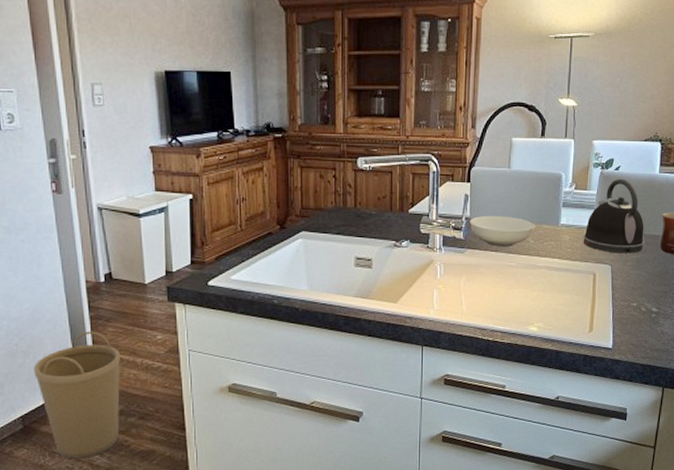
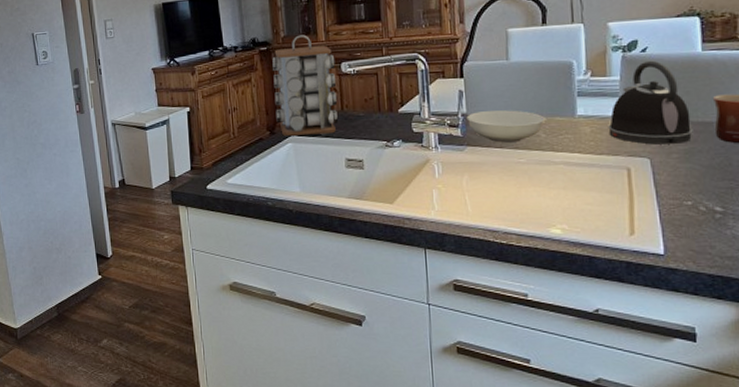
basket: present [34,331,120,459] -> none [65,231,135,346]
spice rack: none [287,124,352,232] -> present [272,35,338,136]

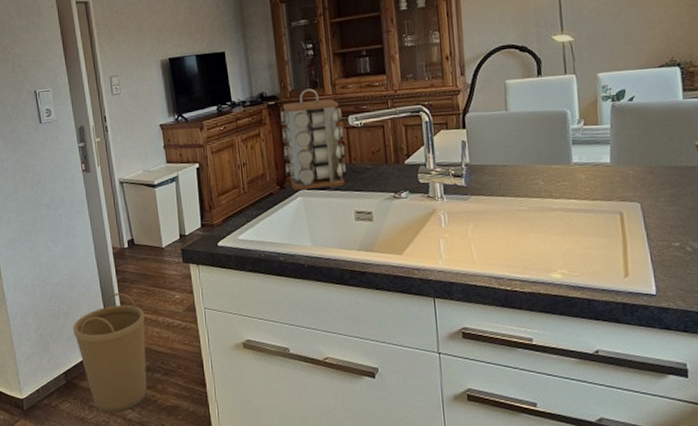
basket: none [65,231,135,346] -> present [73,292,147,413]
bowl: present [466,110,545,143] -> none [470,159,543,192]
kettle: present [608,60,693,145] -> none [601,109,678,189]

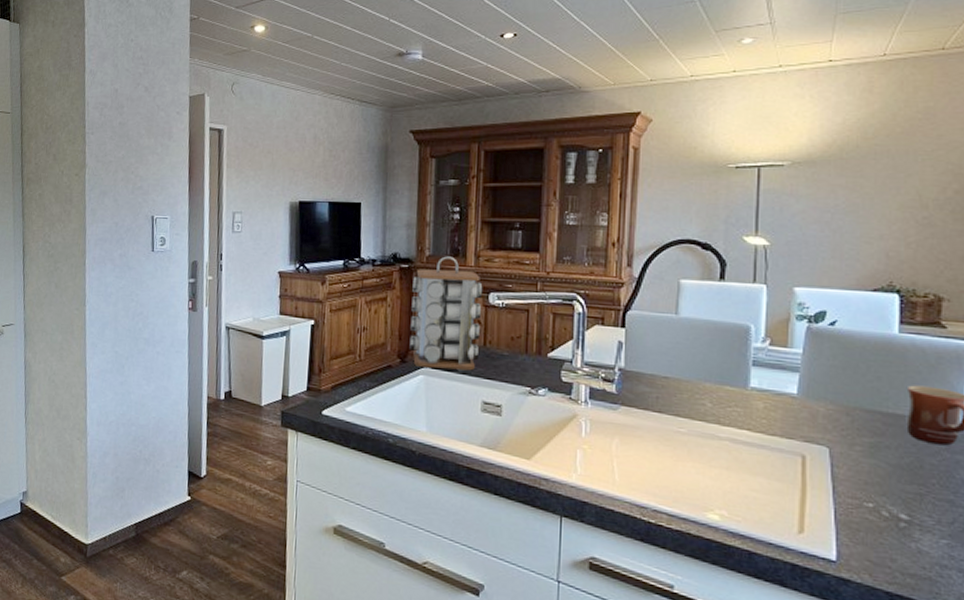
basket: present [73,292,147,413] -> none [152,447,231,579]

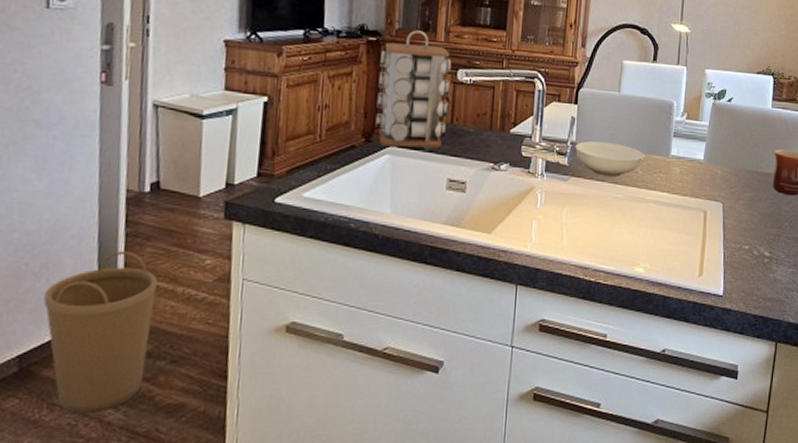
basket: none [152,447,231,579] -> present [44,251,157,413]
bowl: none [624,368,712,409] -> present [575,141,644,177]

